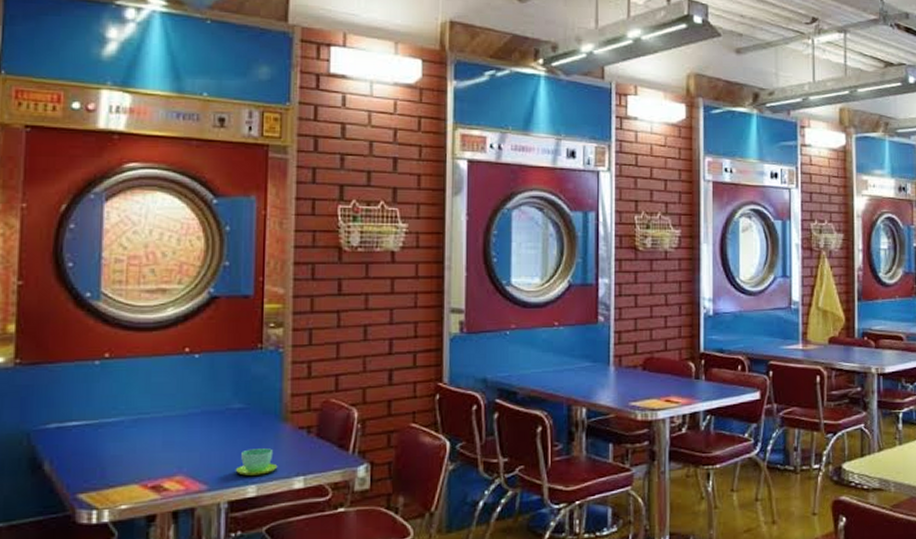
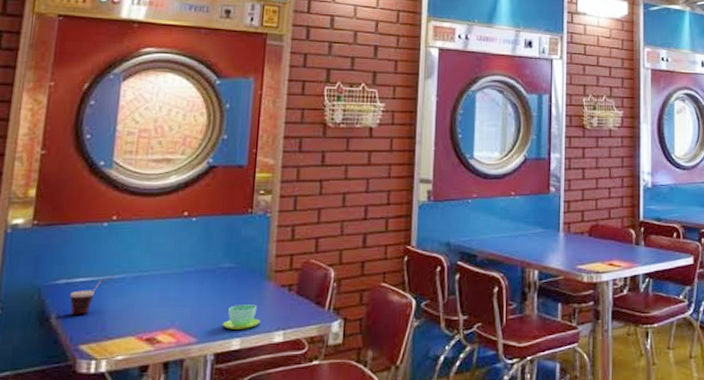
cup: none [63,419,113,462] -> present [70,276,116,315]

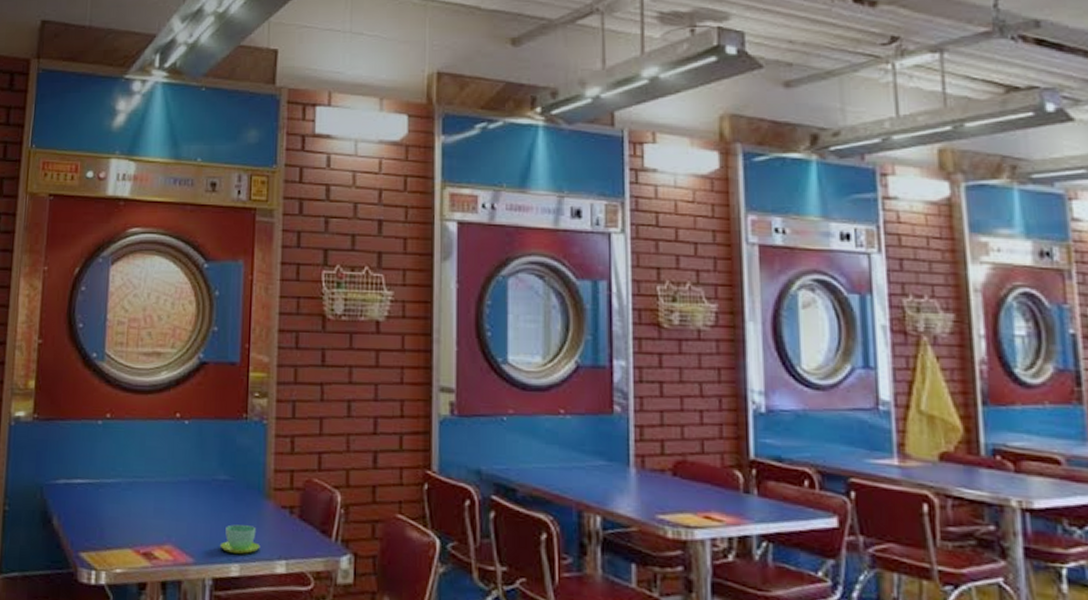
cup: present [70,276,116,315] -> none [69,479,112,520]

